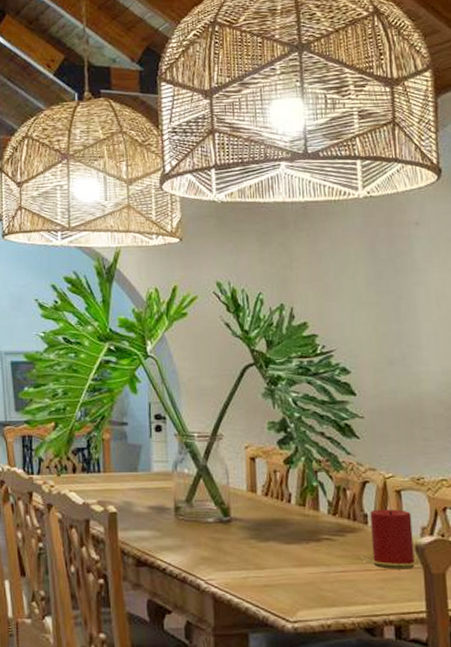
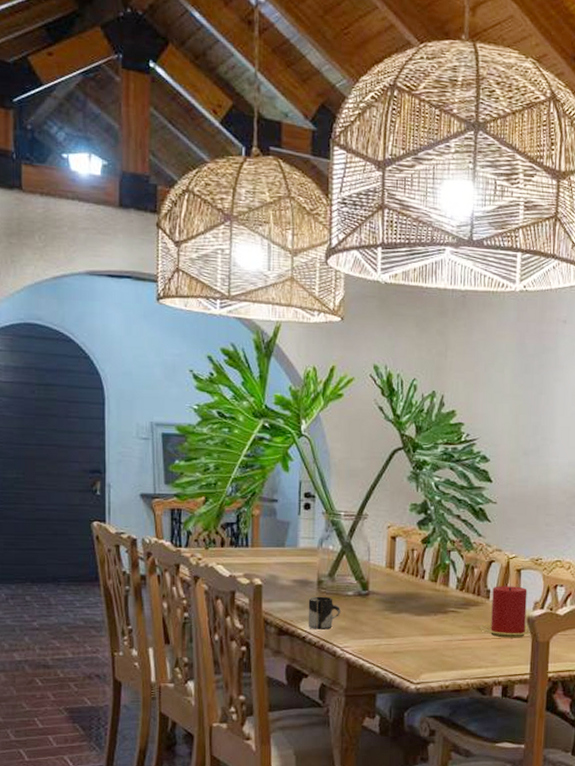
cup: none [166,523,202,560] -> present [308,596,341,630]

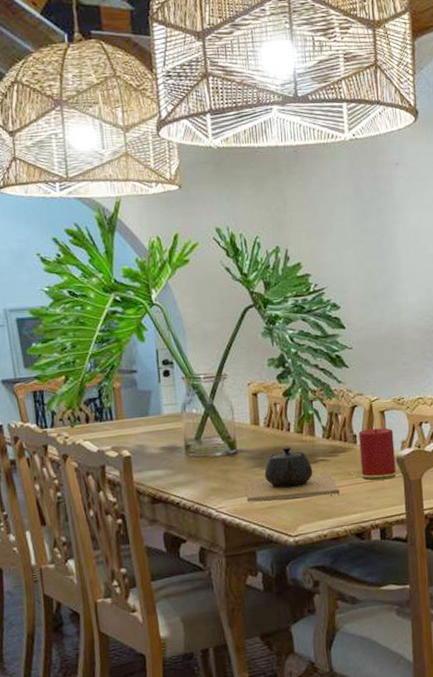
cup: present [308,596,341,630] -> none [178,460,211,494]
teapot: none [373,594,467,647] -> present [245,447,340,502]

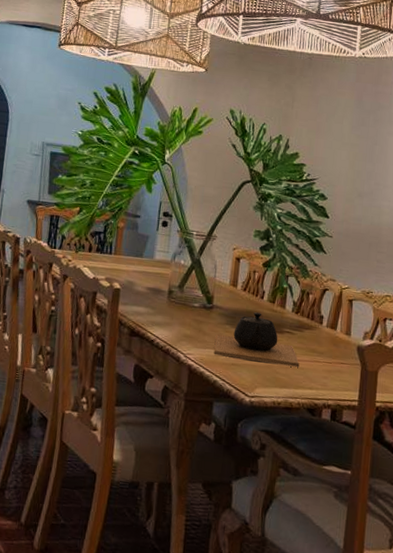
candle: present [350,428,402,481] -> none [312,313,361,365]

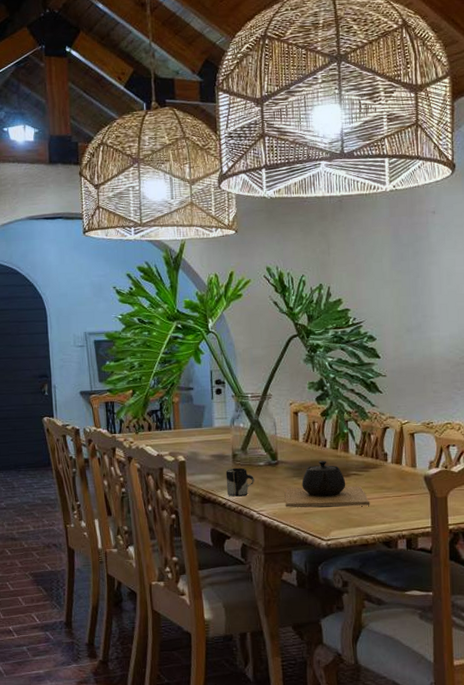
cup: none [156,304,187,336] -> present [225,467,254,497]

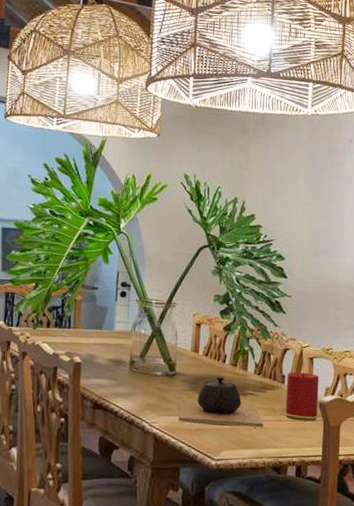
cup: present [225,467,254,497] -> none [120,375,150,406]
candle: none [381,448,429,496] -> present [275,372,323,422]

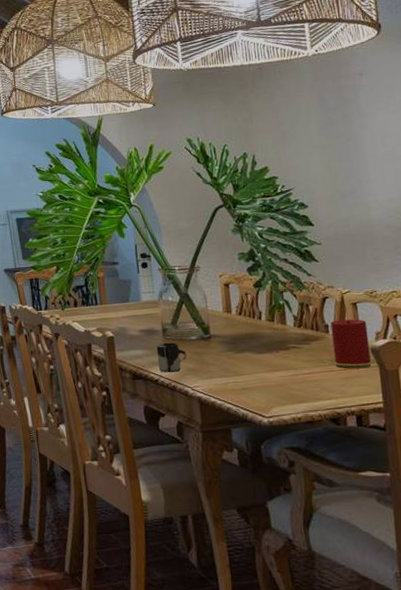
cup: none [120,375,150,406] -> present [156,342,187,373]
teapot: present [178,376,264,428] -> none [219,334,313,383]

